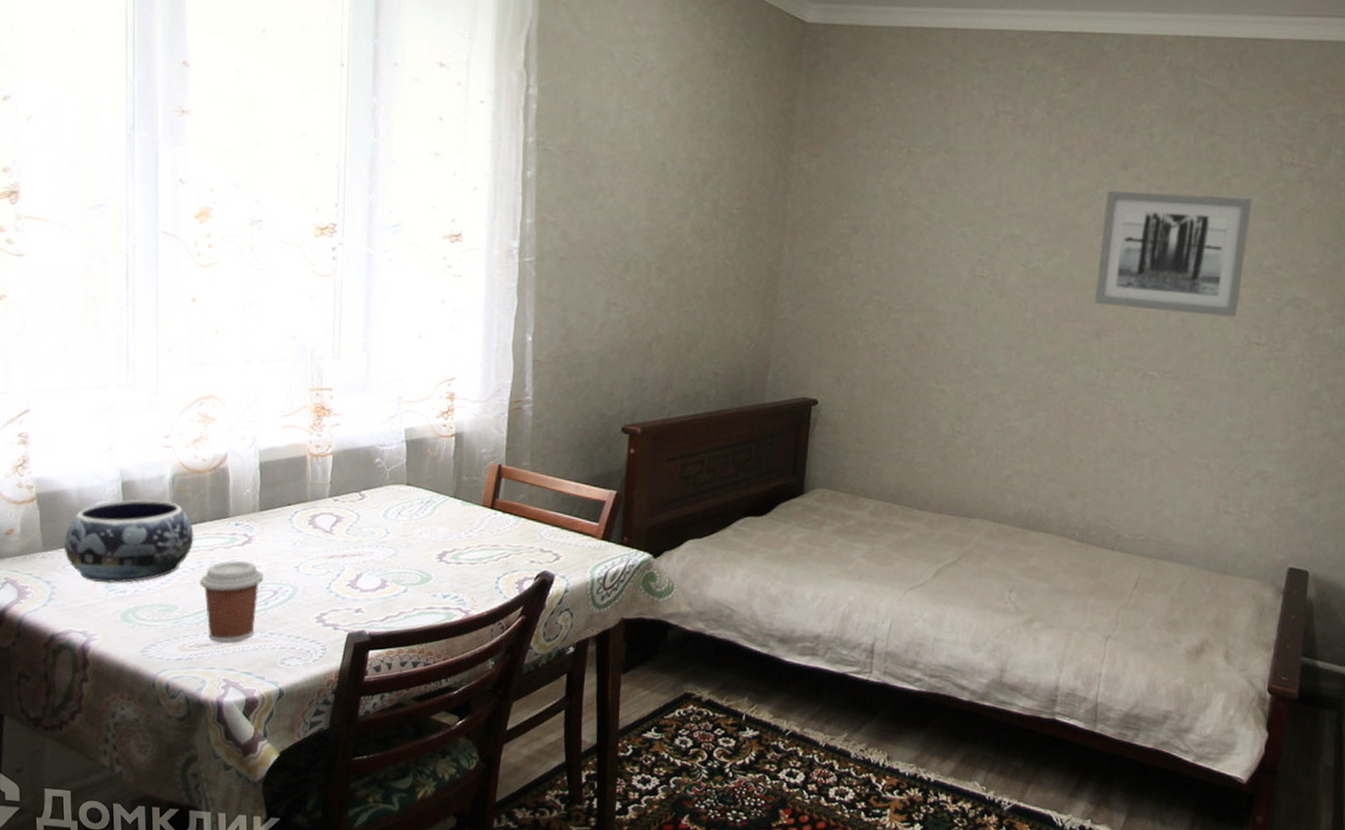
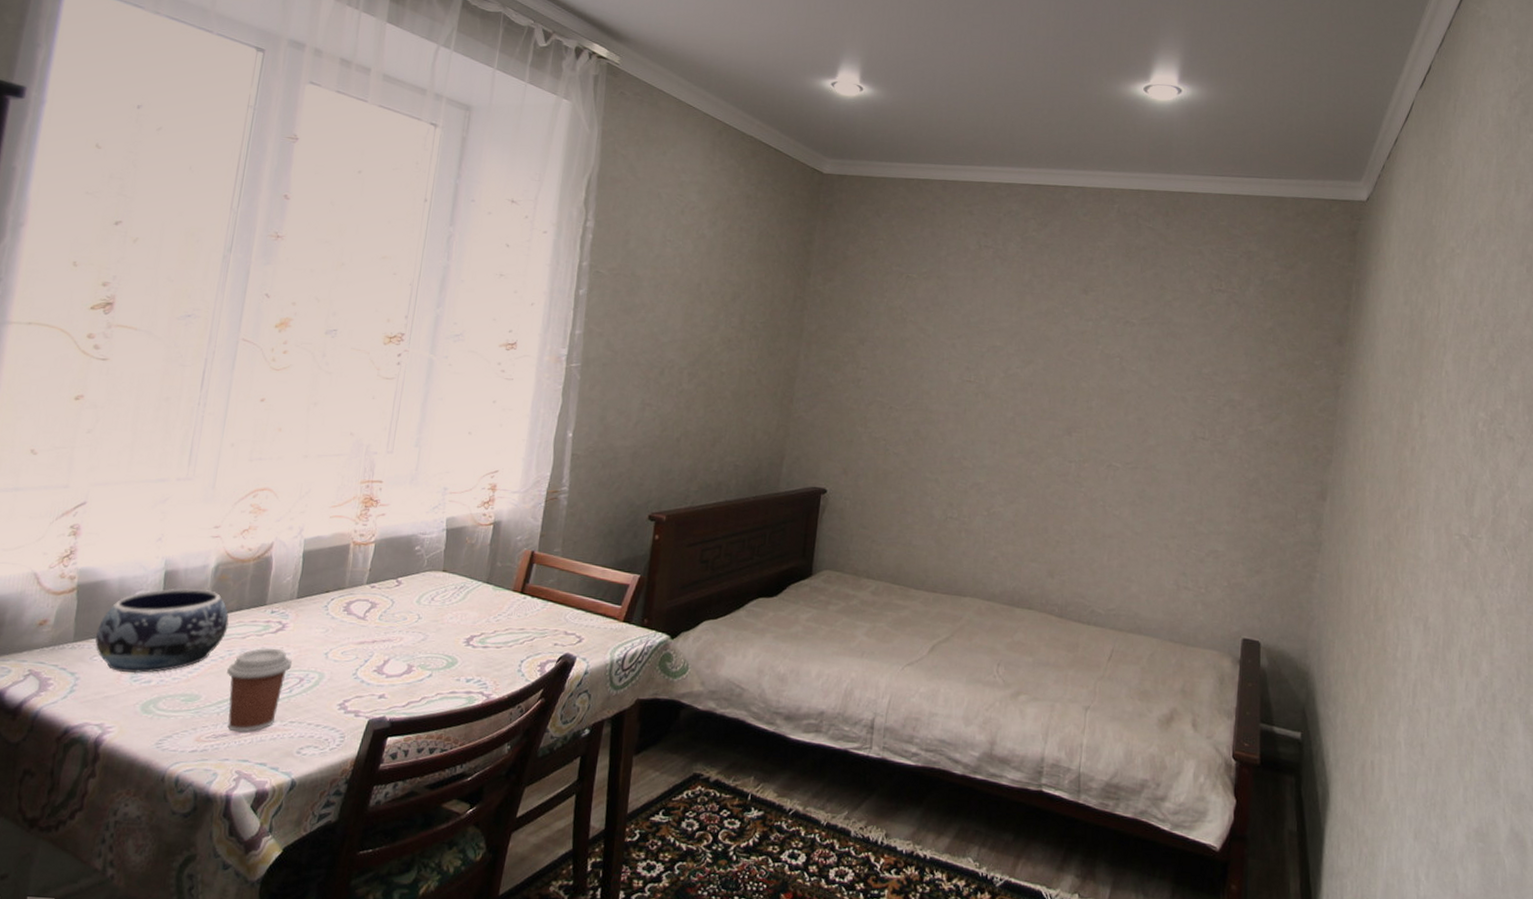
wall art: present [1095,191,1252,317] -> none [1065,311,1190,416]

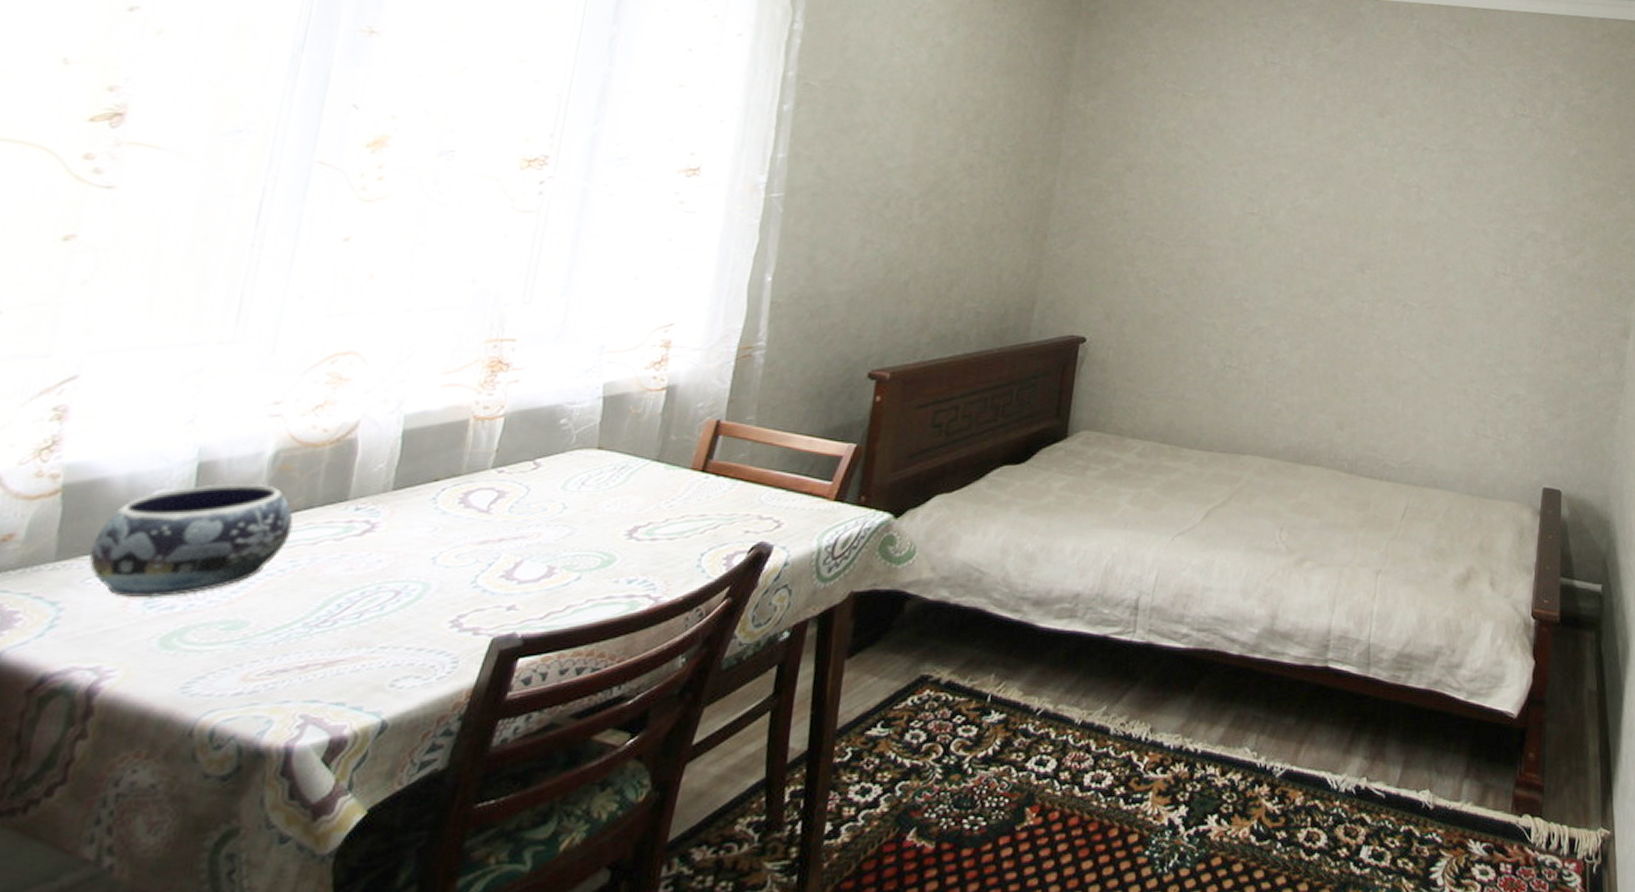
coffee cup: present [226,648,292,733] -> none [288,555,384,665]

